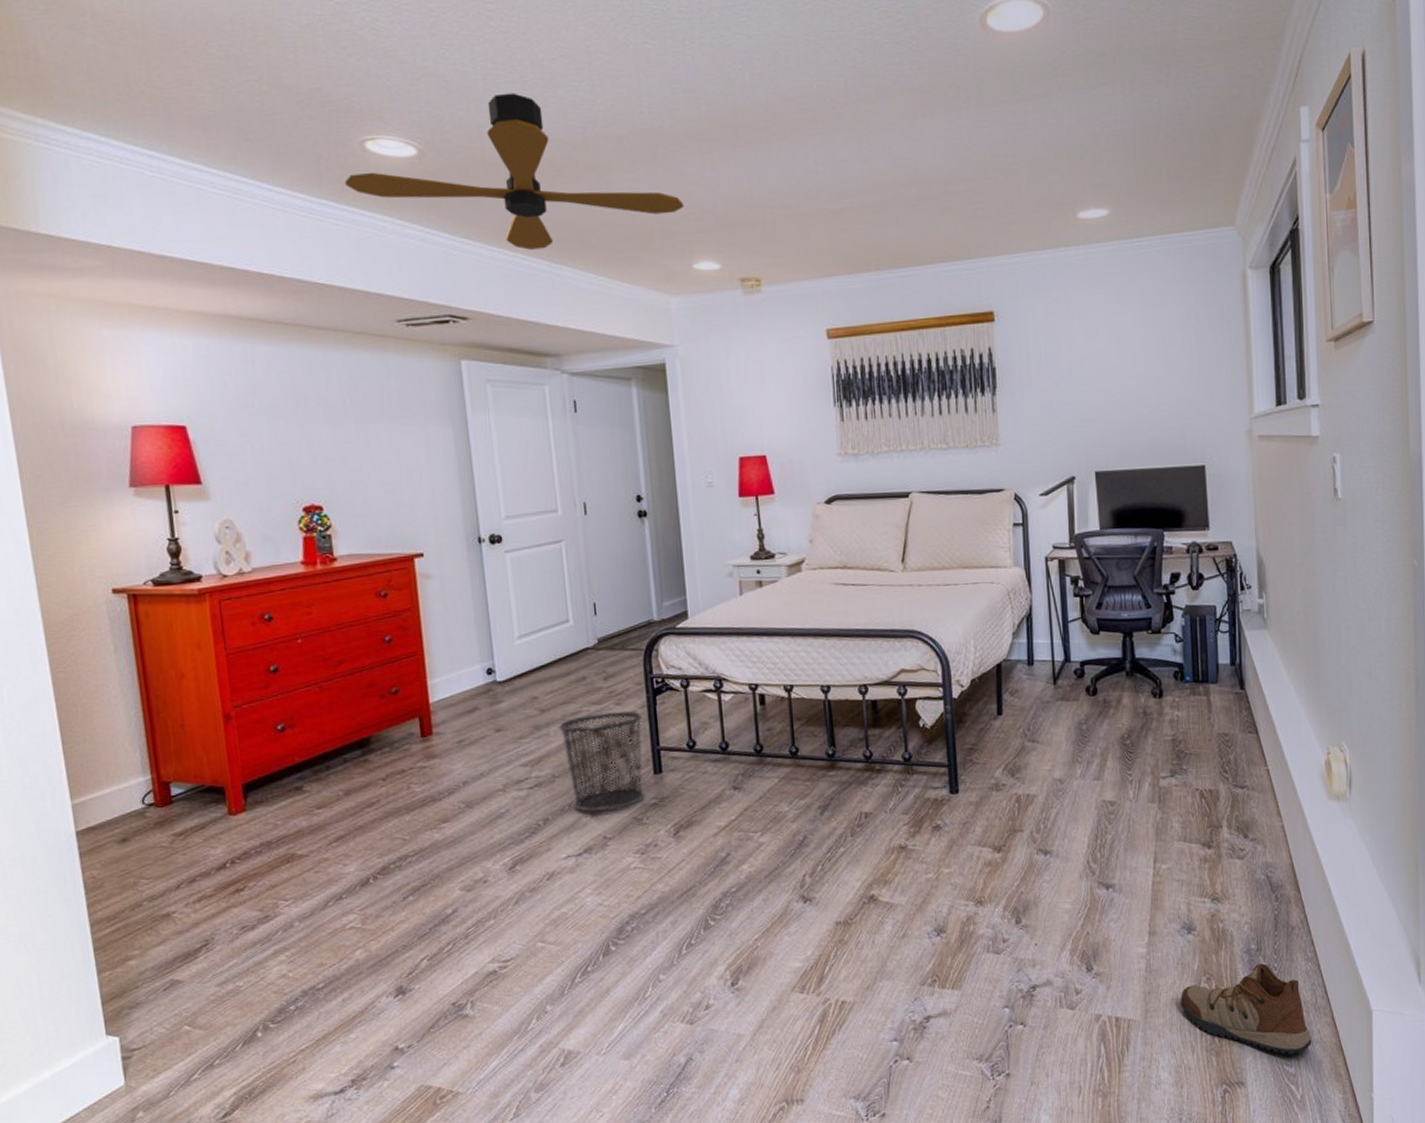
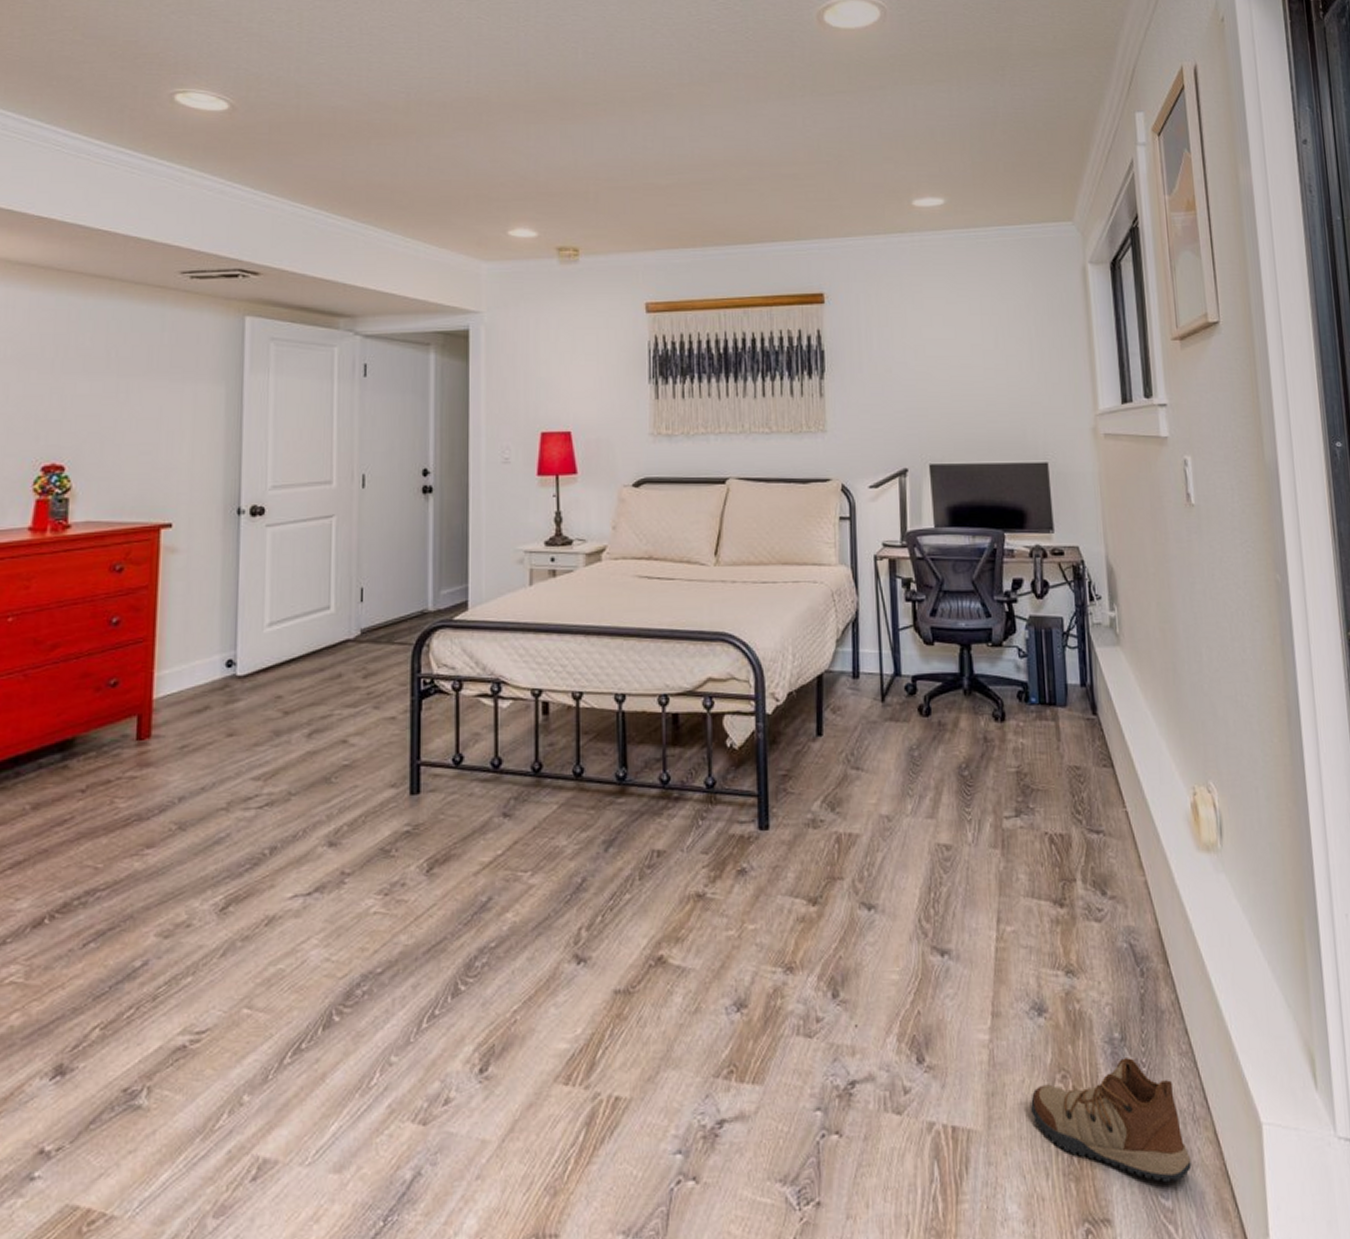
ceiling fan: present [345,93,685,250] -> none [147,56,504,208]
waste bin: present [559,711,645,812] -> none [303,716,404,840]

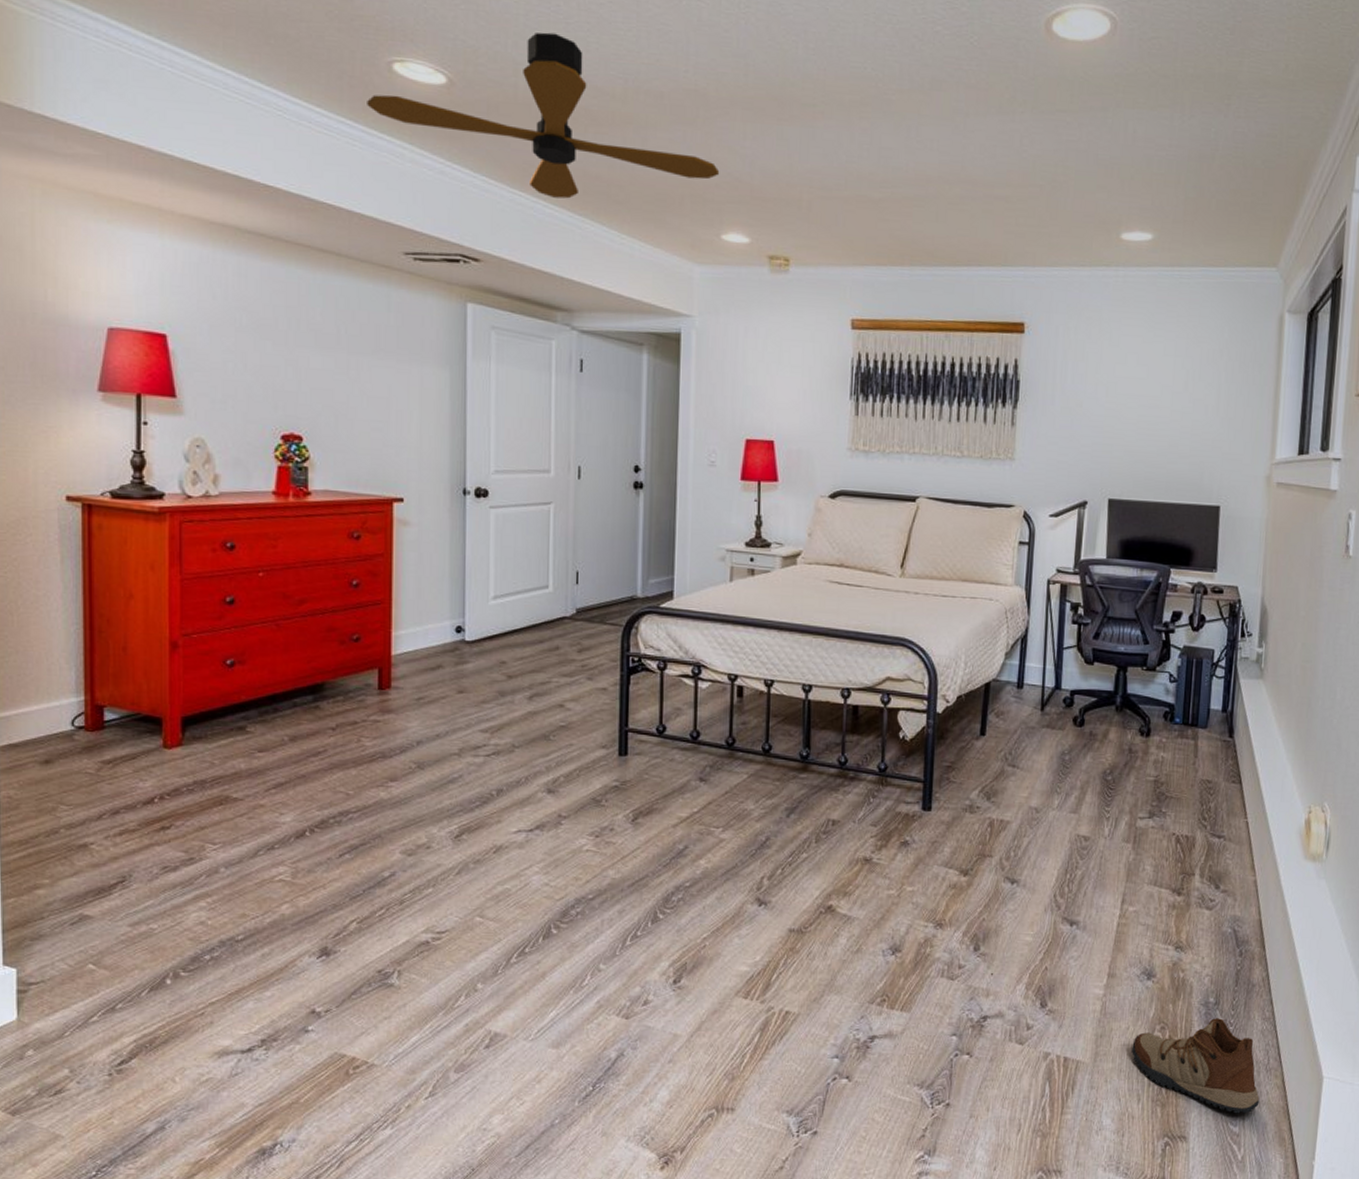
ceiling fan: none [147,56,504,208] -> present [367,32,720,199]

